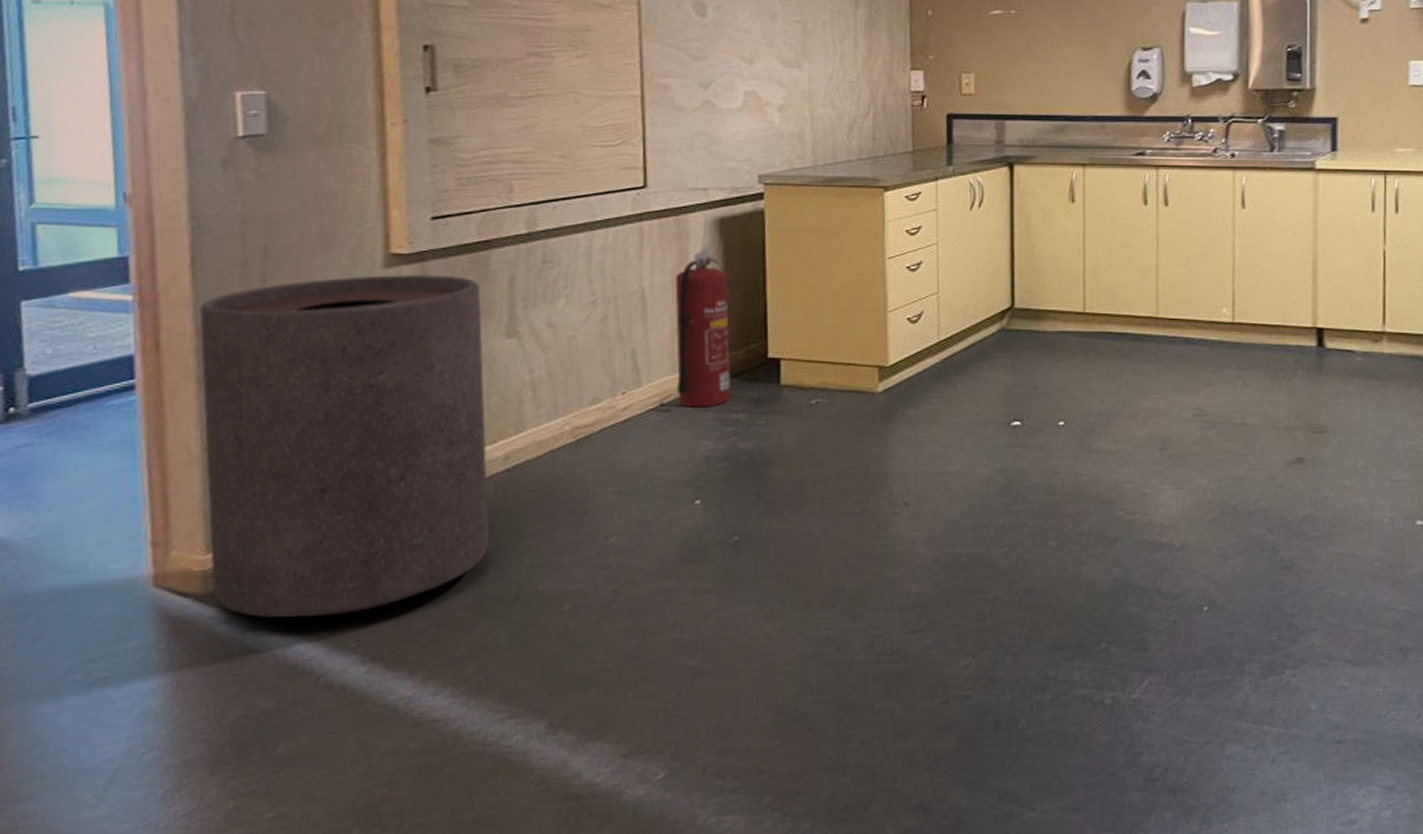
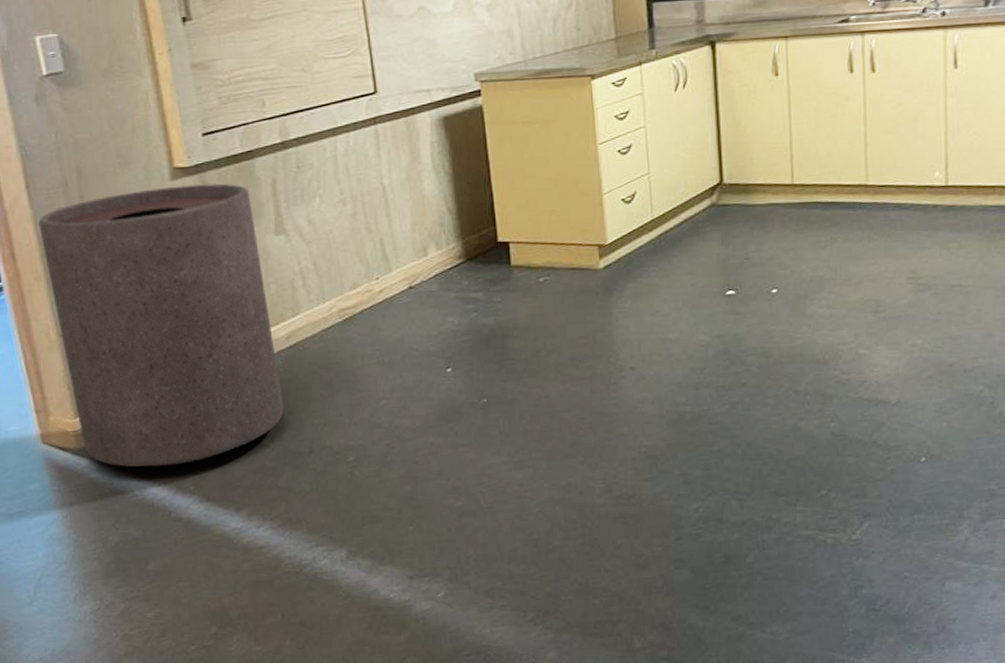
fire extinguisher: present [675,244,730,408] -> none [410,141,468,289]

